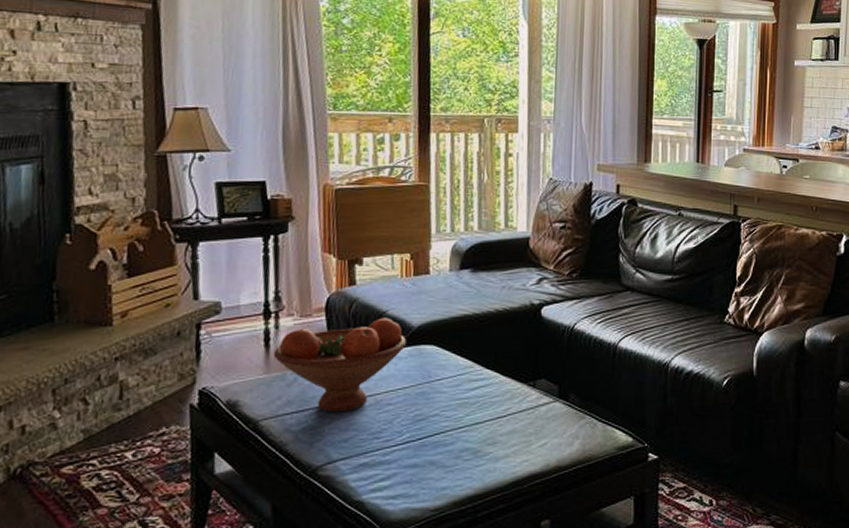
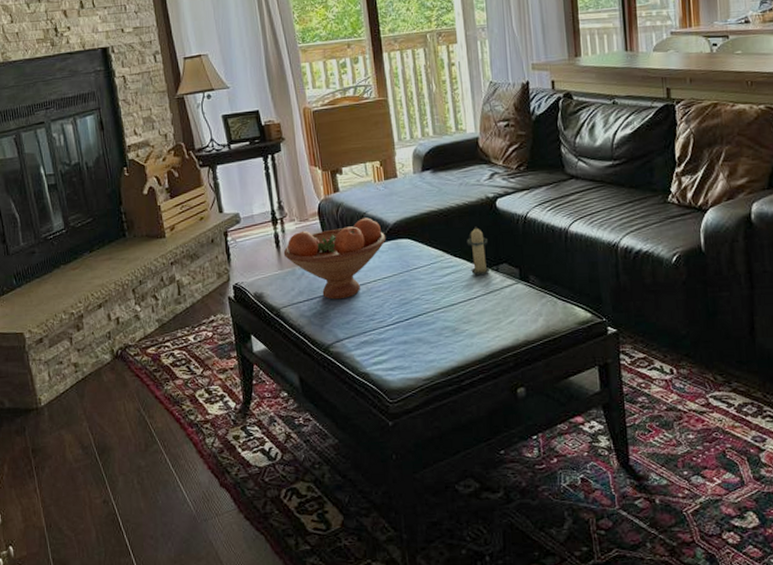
candle: none [502,335,526,392] -> present [466,226,491,276]

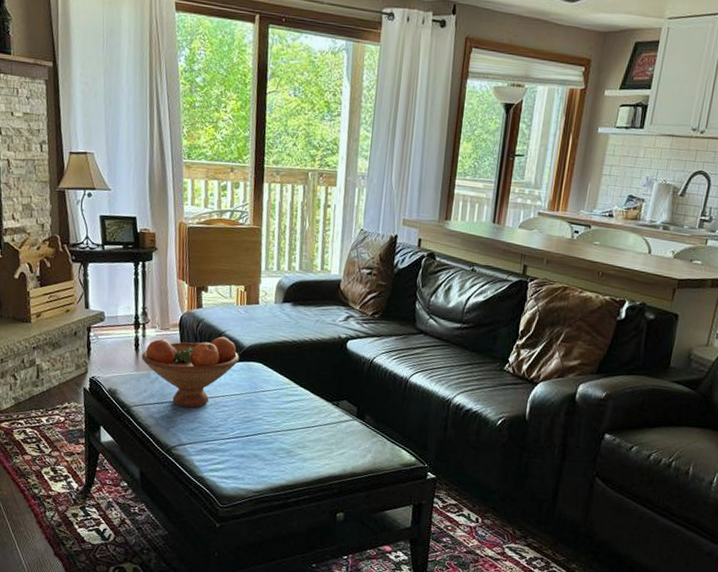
candle: present [466,226,491,276] -> none [313,362,333,408]

